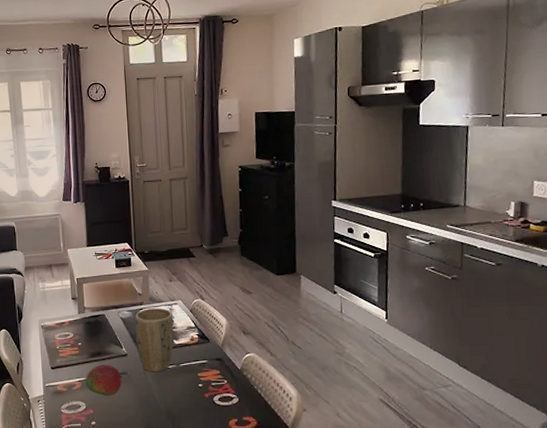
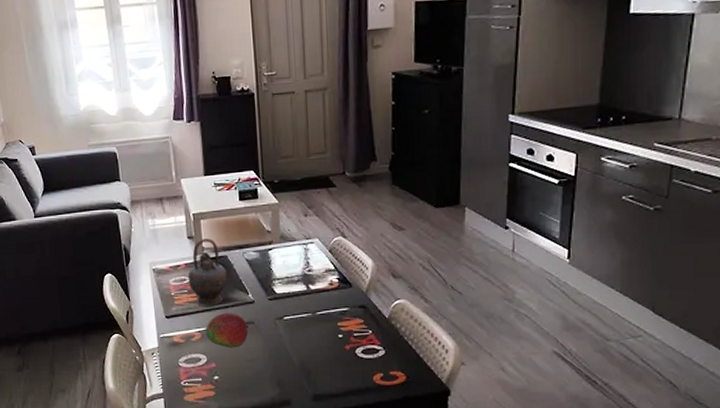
teapot: none [71,299,110,358] -> present [187,238,234,306]
plant pot: present [135,307,174,373] -> none [263,247,310,322]

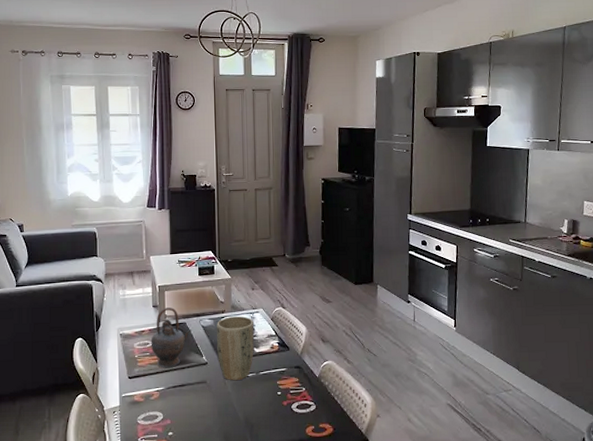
fruit: present [205,313,249,348] -> none [163,373,201,406]
plant pot: none [263,247,310,322] -> present [217,315,255,381]

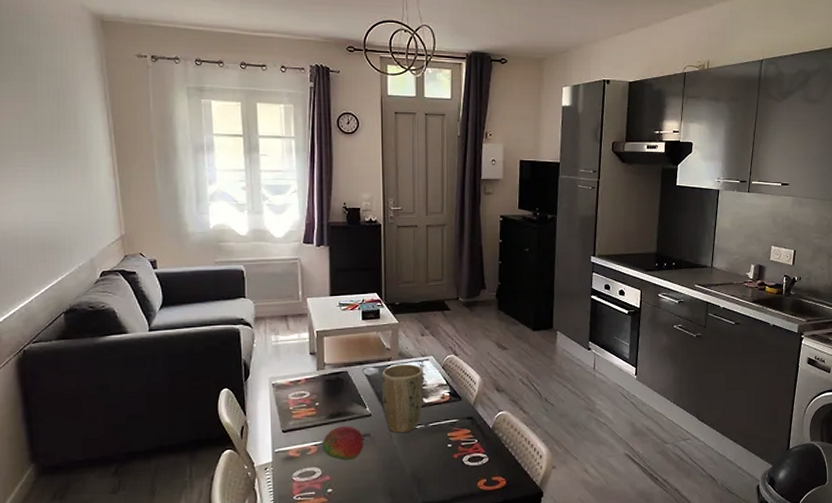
teapot: present [150,307,191,367] -> none [307,355,354,420]
fruit: none [163,373,201,406] -> present [322,426,364,460]

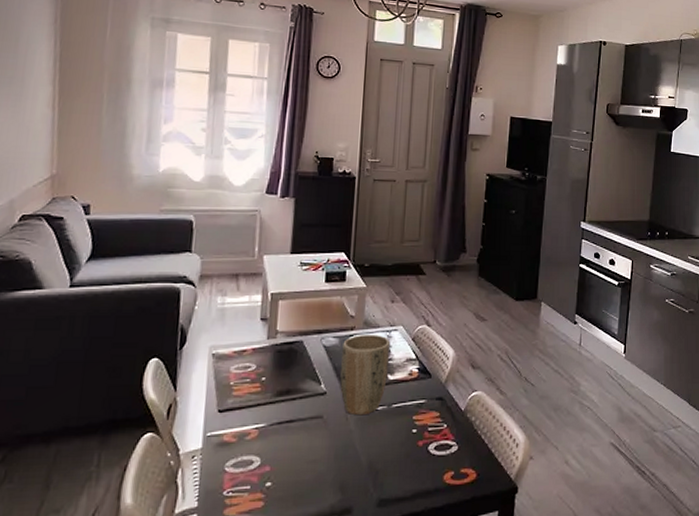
fruit: present [322,426,364,460] -> none [264,406,316,447]

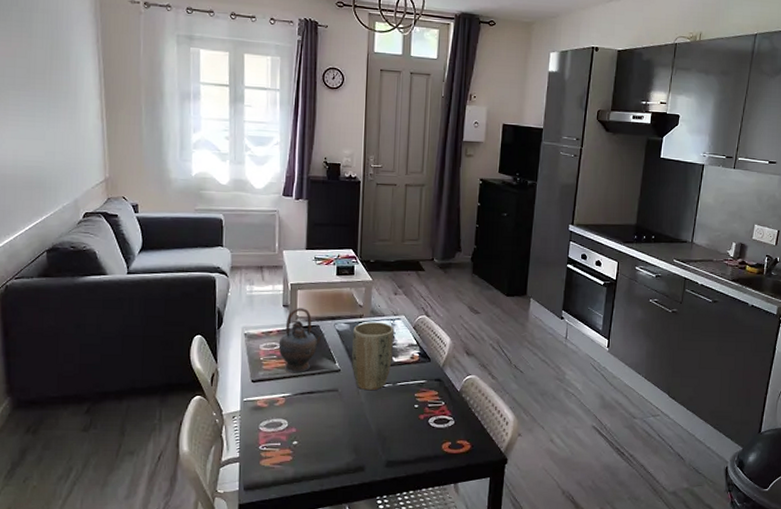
teapot: none [253,321,309,398] -> present [278,308,325,372]

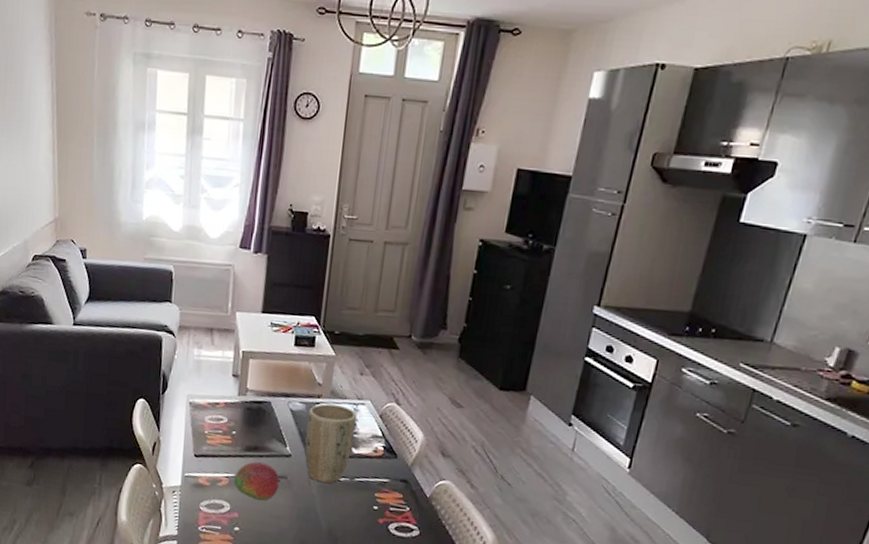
teapot: present [278,308,325,372] -> none [225,379,277,453]
fruit: none [290,380,332,414] -> present [234,462,280,501]

